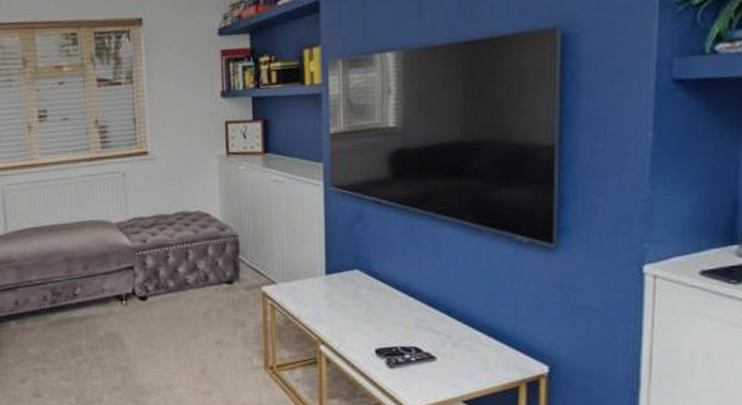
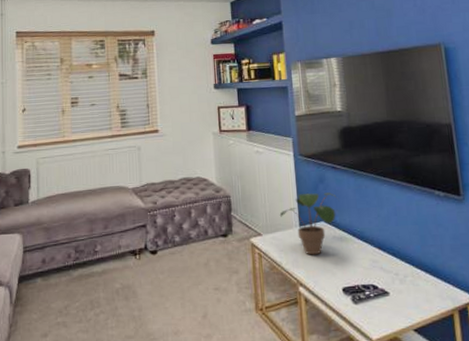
potted plant: none [300,233,378,309] -> present [279,192,337,255]

